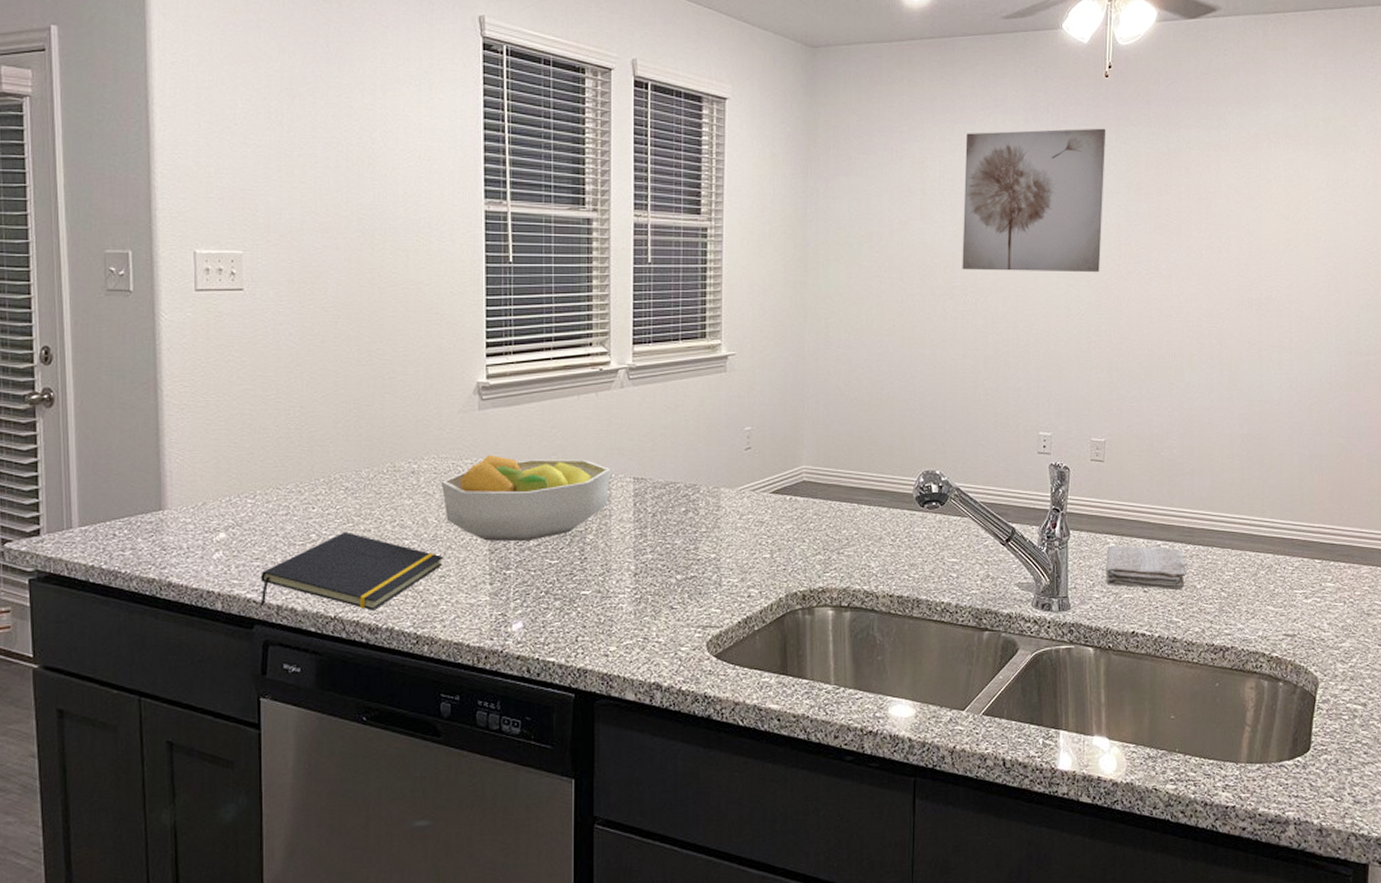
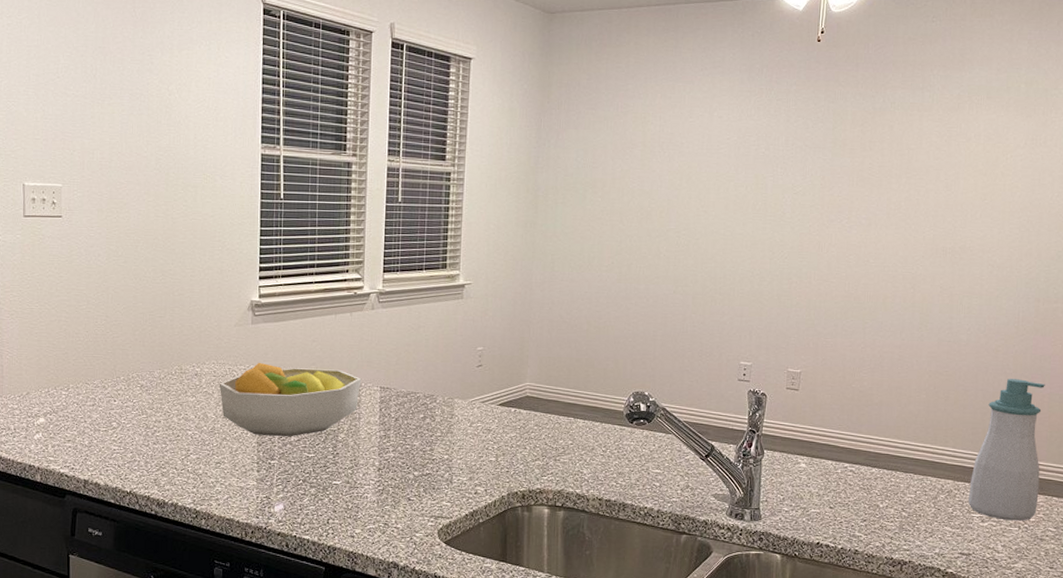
notepad: present [260,531,443,610] -> none [71,421,219,488]
wall art: present [962,128,1106,273] -> none [676,88,816,221]
washcloth: present [1105,545,1186,591] -> none [794,465,871,508]
soap bottle: none [1290,440,1363,596] -> present [968,379,1045,521]

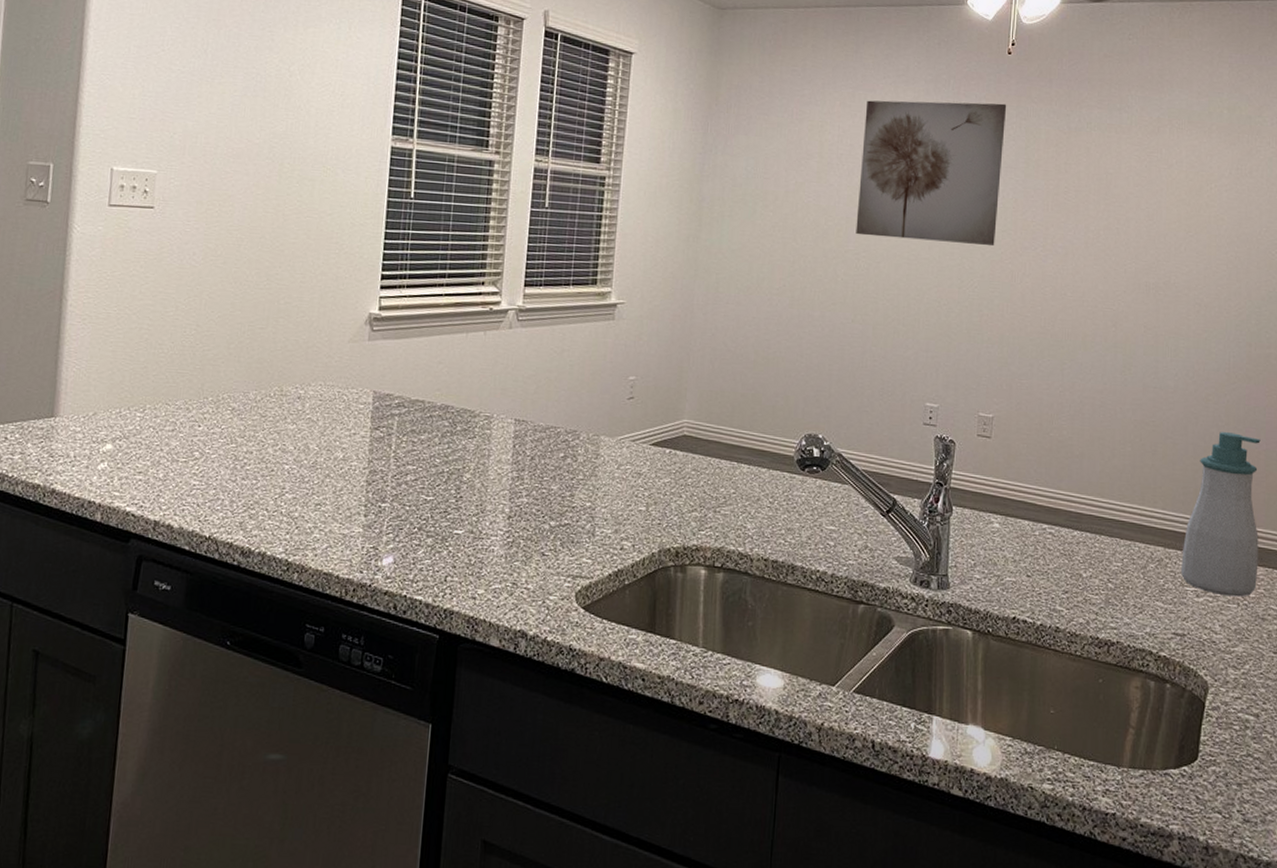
fruit bowl: present [219,362,362,436] -> none [325,385,494,475]
wall art: none [676,88,816,221] -> present [856,100,1007,247]

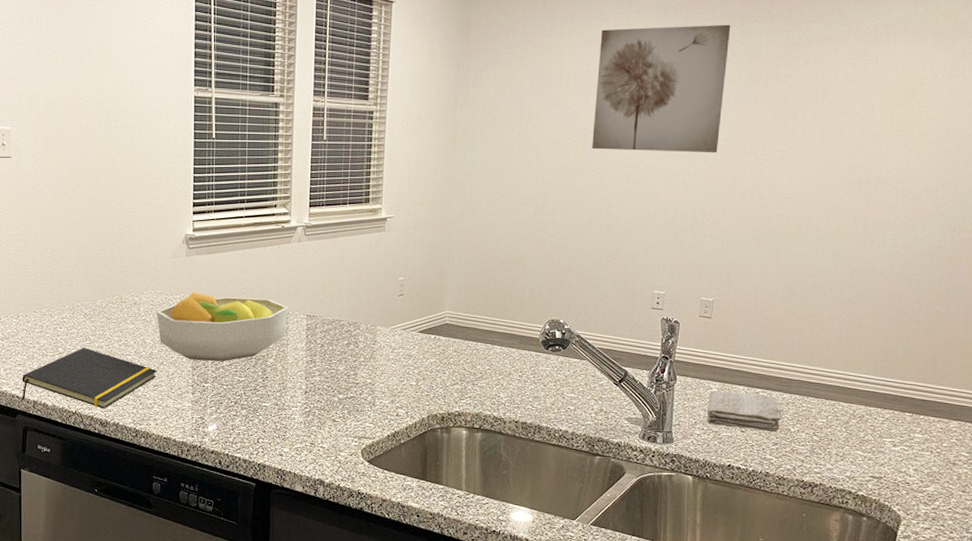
notepad: none [138,452,321,533] -> present [21,347,157,409]
fruit bowl: none [325,385,494,475] -> present [156,292,289,361]
washcloth: none [987,525,1072,578] -> present [706,390,782,432]
soap bottle: present [1181,432,1261,597] -> none [880,307,960,446]

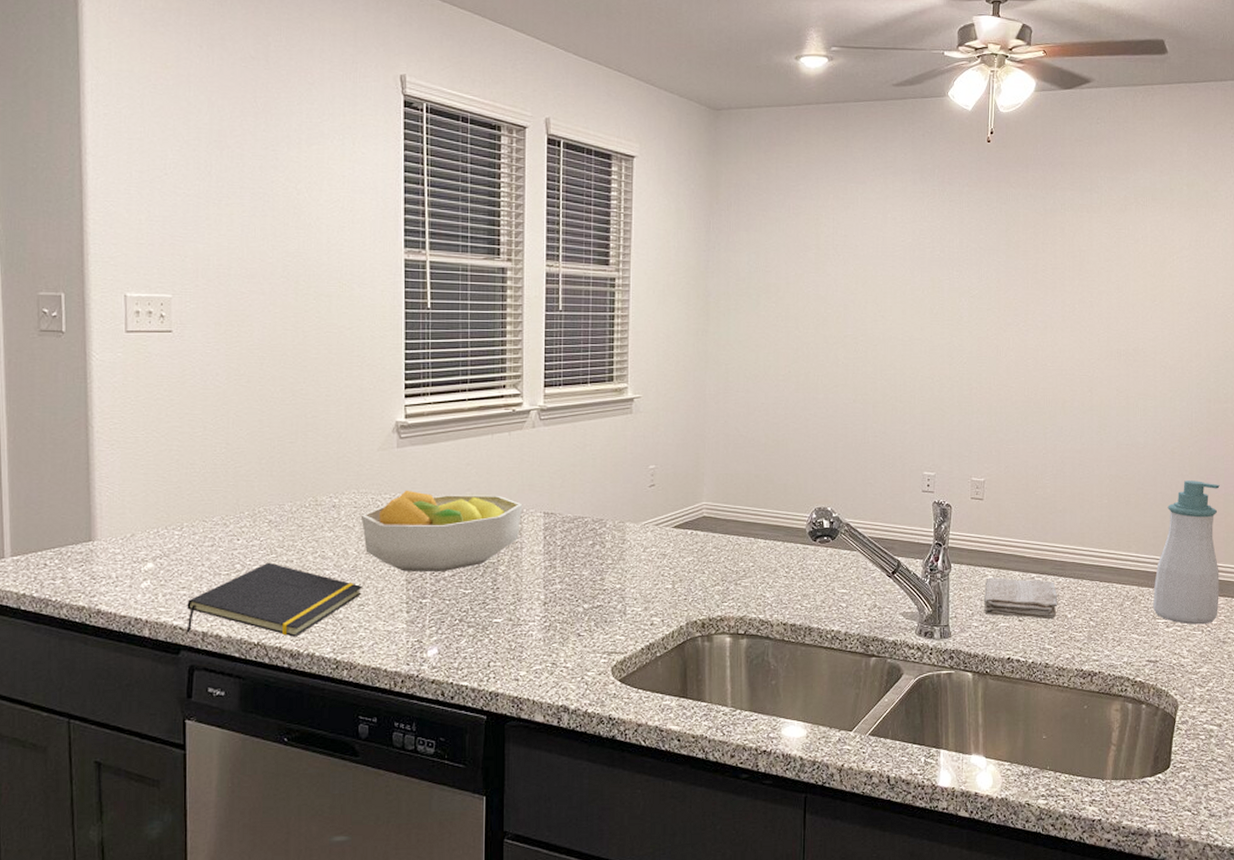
wall art: present [592,24,731,154] -> none [853,189,988,324]
soap bottle: none [880,307,960,446] -> present [1153,481,1220,625]

